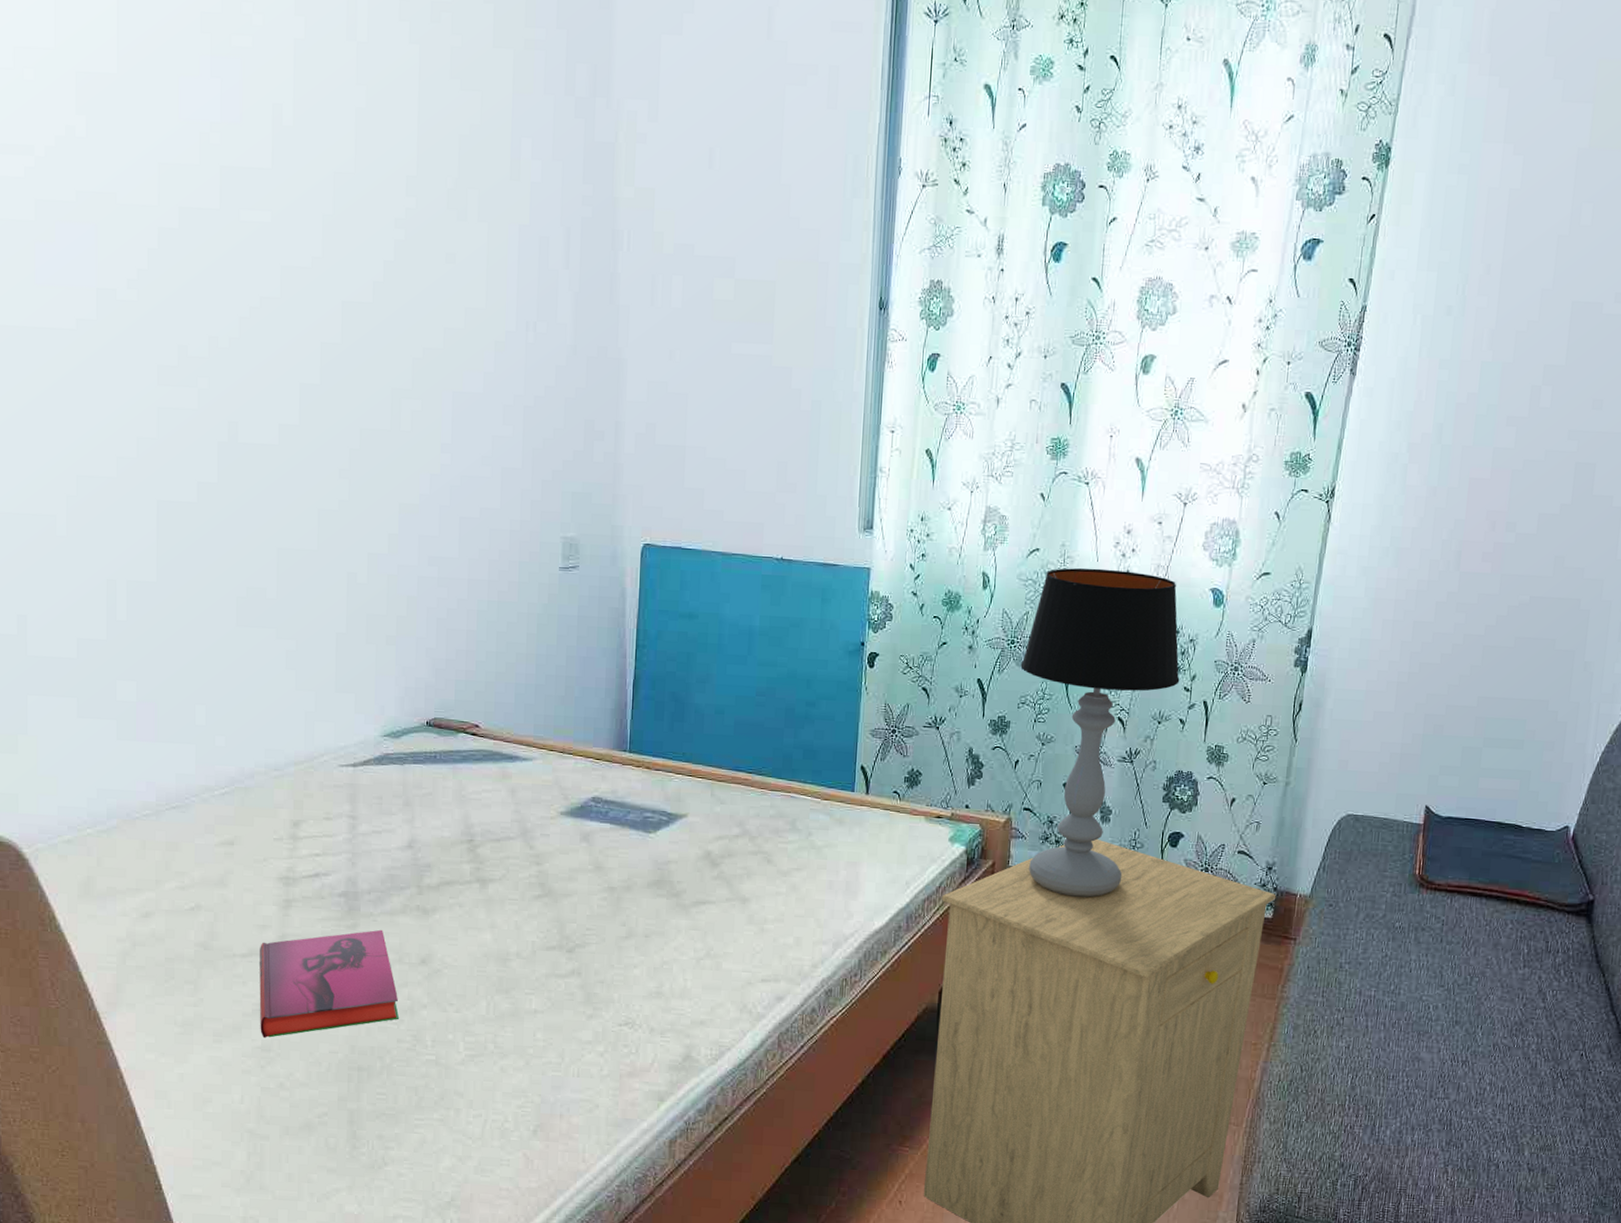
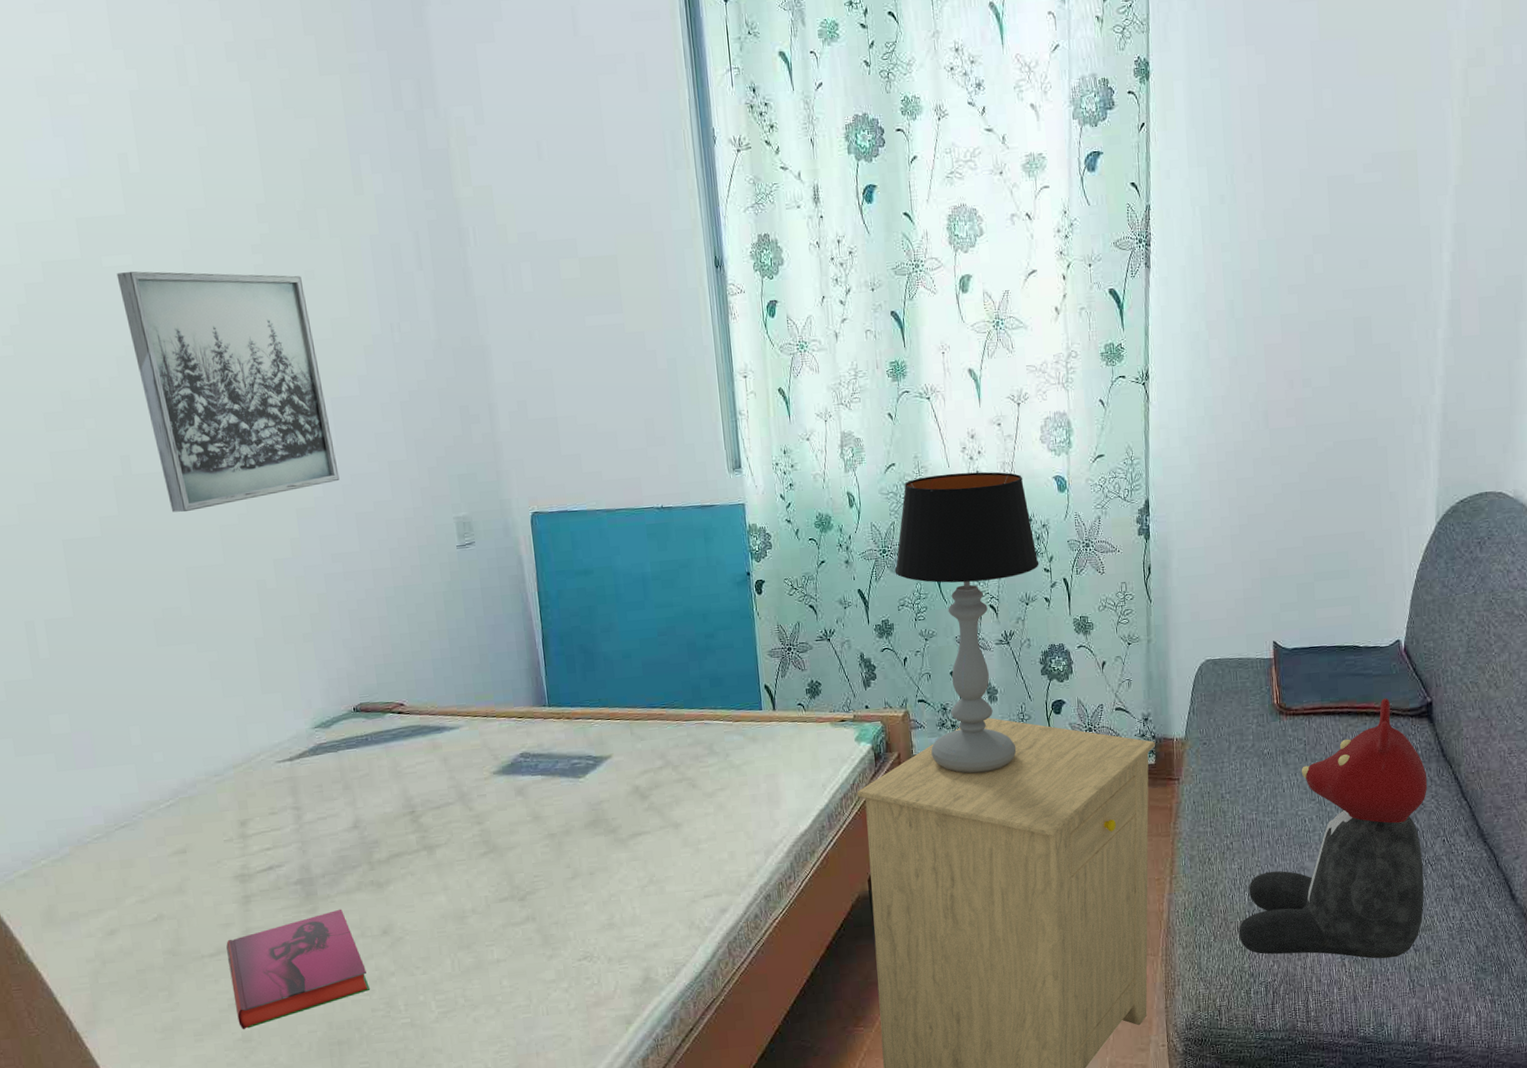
wall art: none [253,228,449,490] -> present [116,271,340,513]
teddy bear: none [1334,887,1575,1174] -> present [1238,698,1427,959]

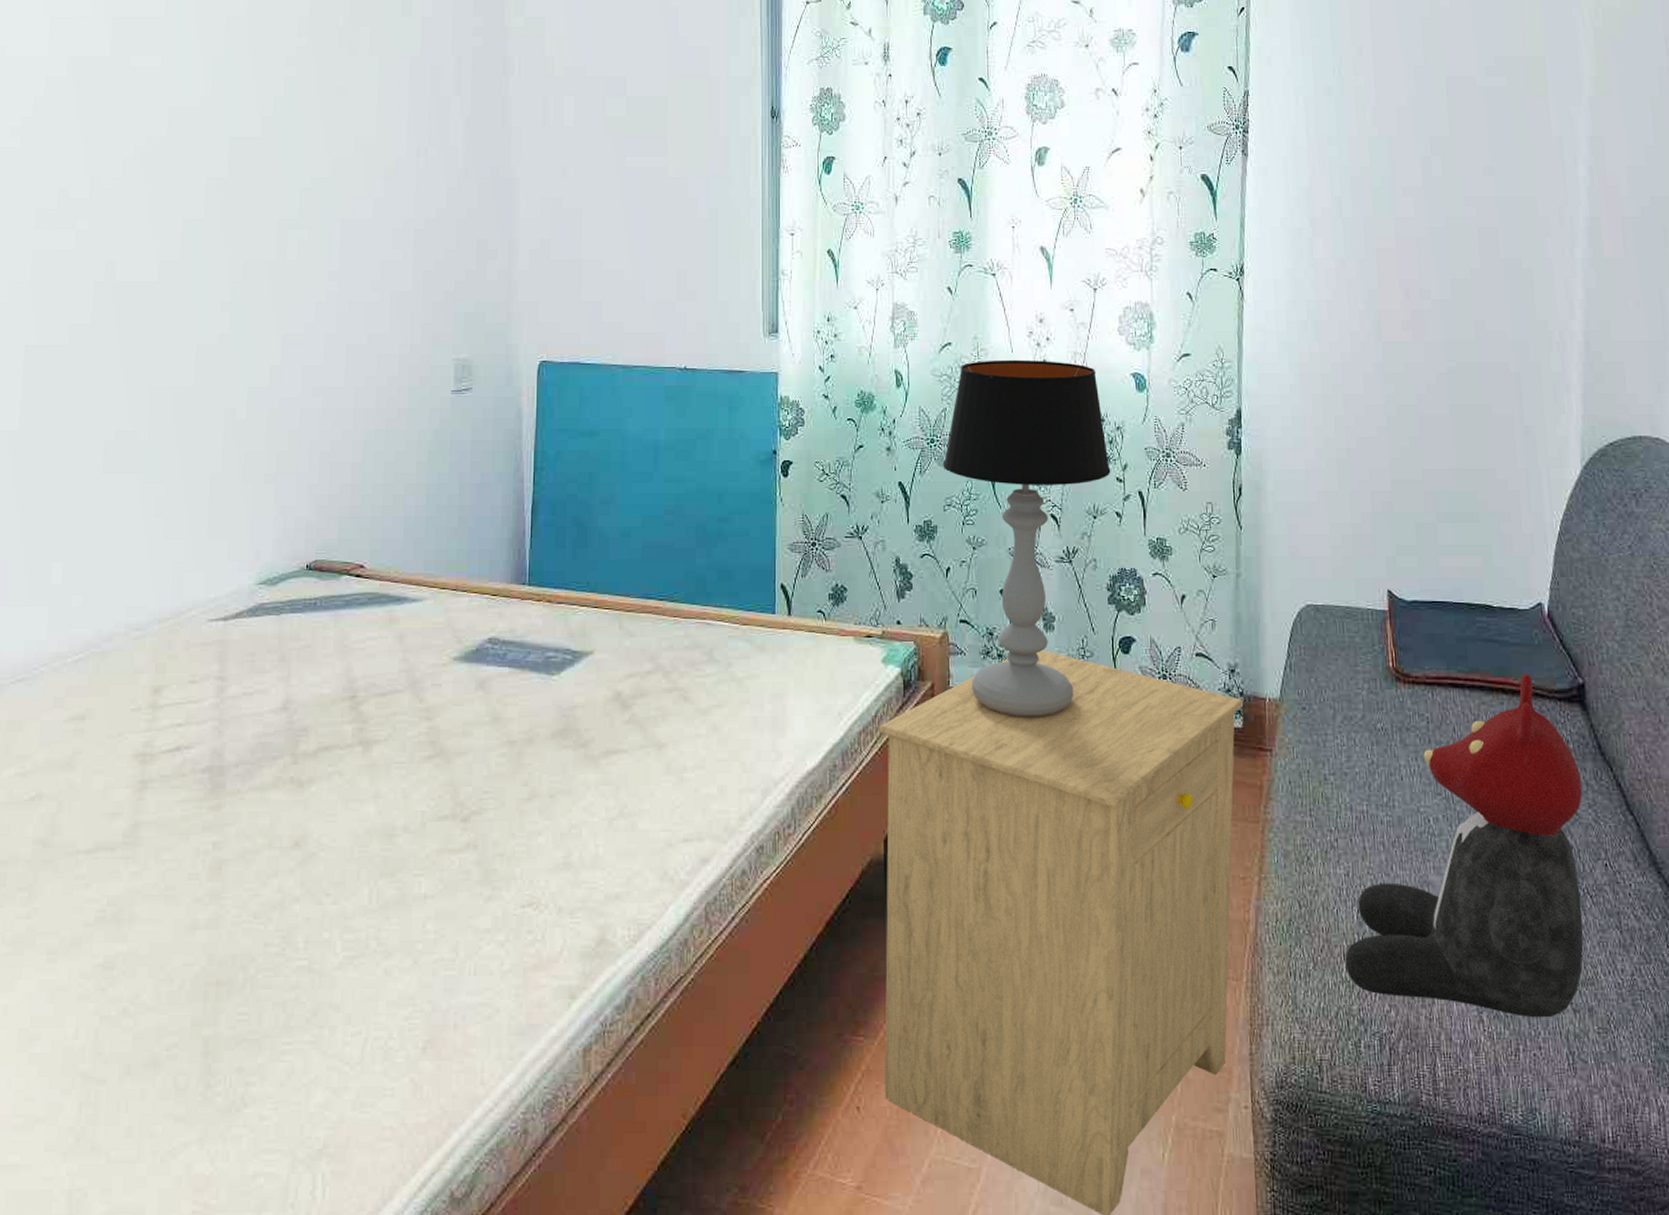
wall art: present [116,271,340,513] -> none [142,73,336,327]
hardback book: present [226,909,370,1030] -> none [103,809,266,953]

